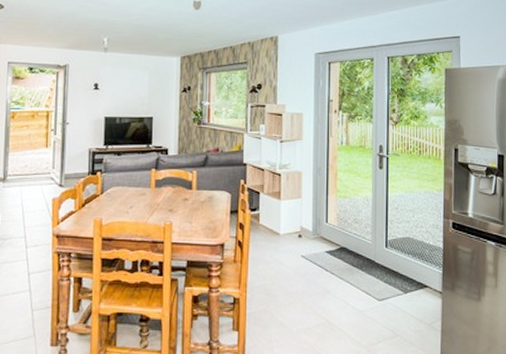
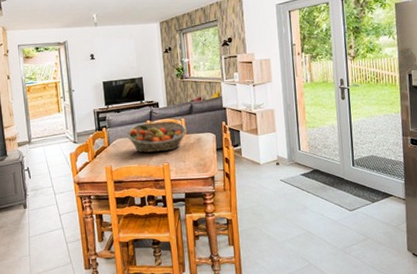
fruit basket: none [125,171,198,208] -> present [127,120,187,153]

